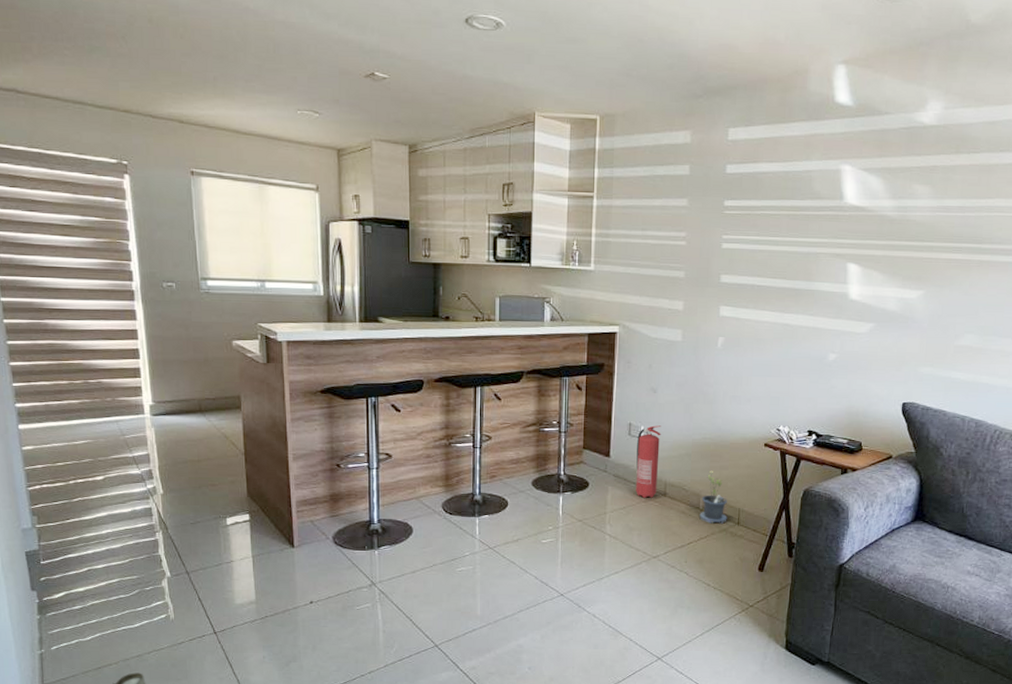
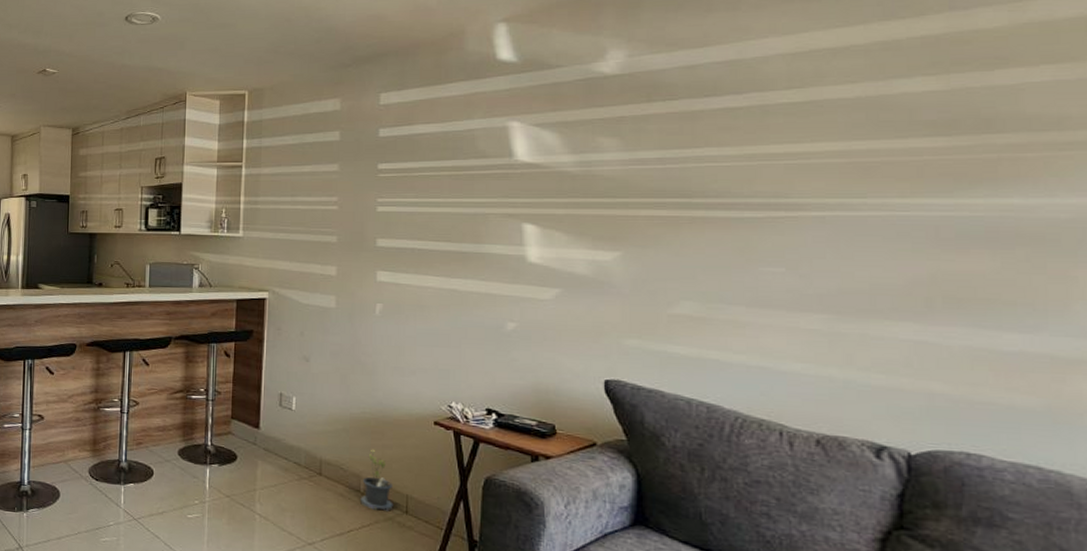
fire extinguisher: present [636,425,662,498] -> none [288,396,315,476]

